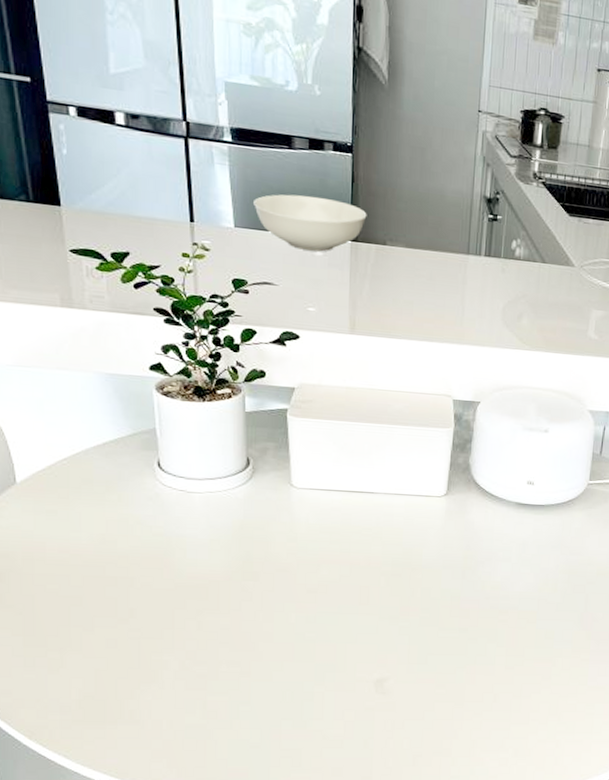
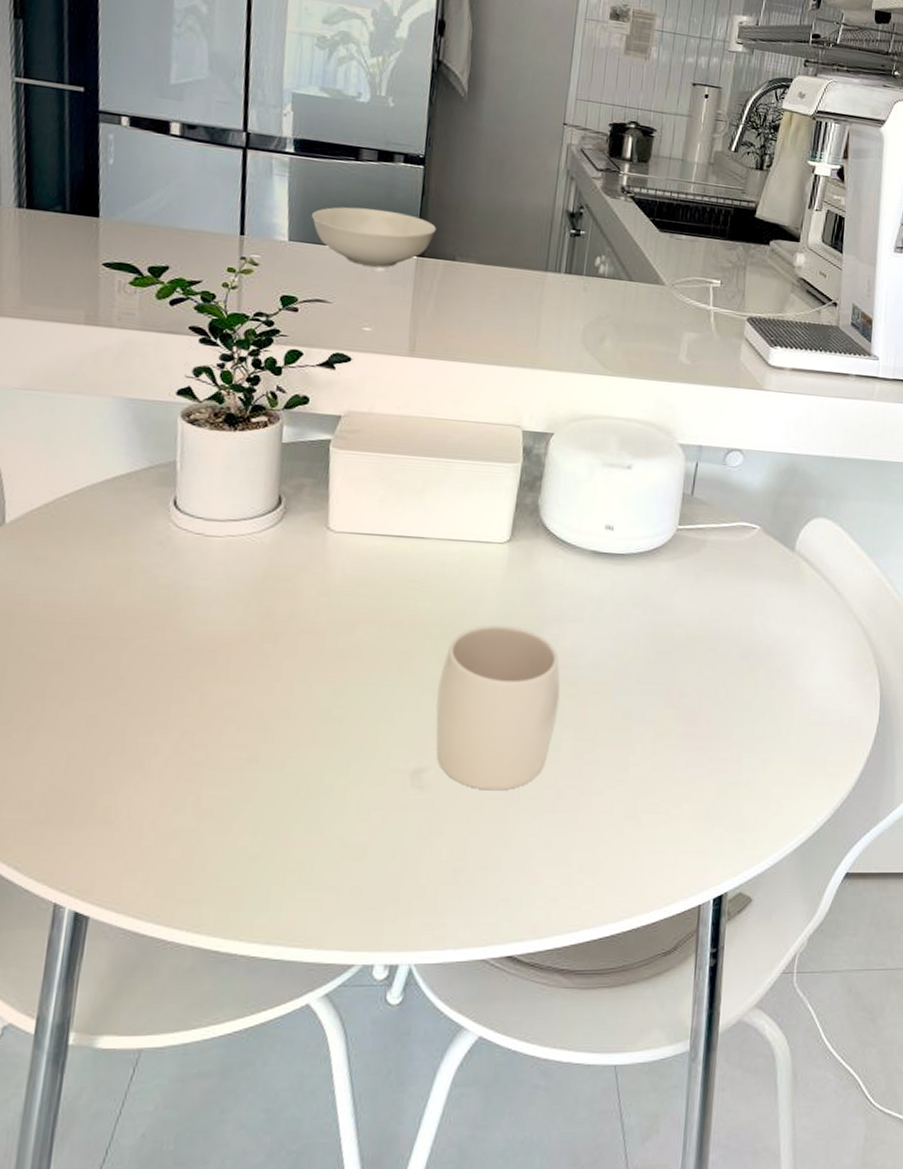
mug: none [392,564,494,695] -> present [435,624,561,791]

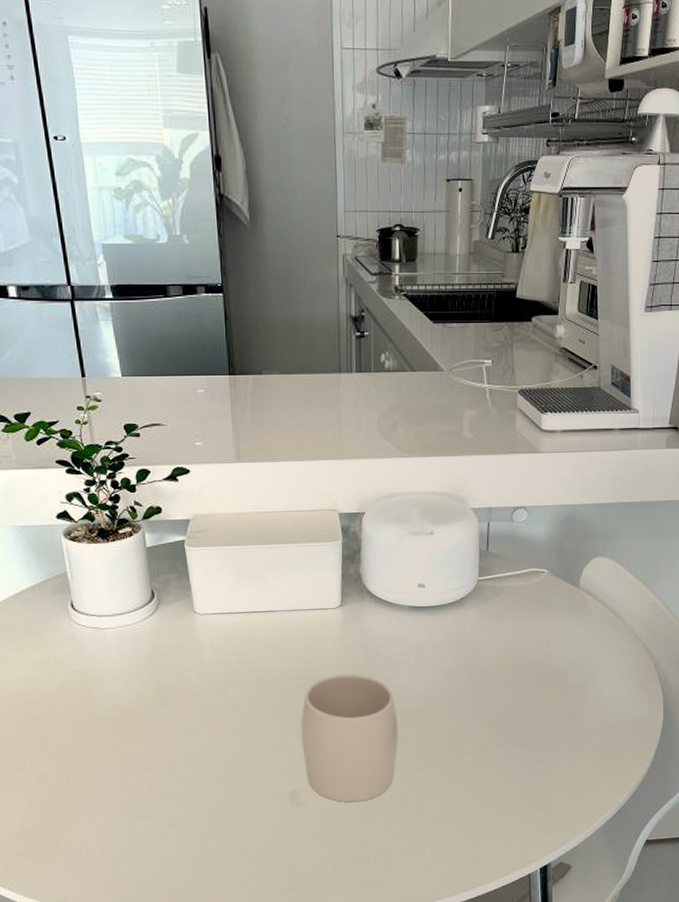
bowl: present [312,207,437,268] -> none [137,338,242,389]

